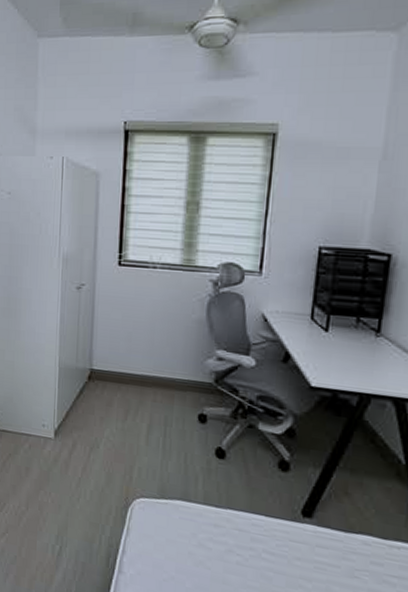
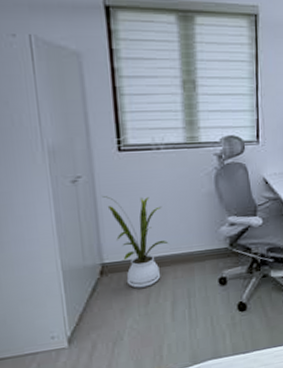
house plant: none [99,306,153,403] -> present [101,196,169,288]

